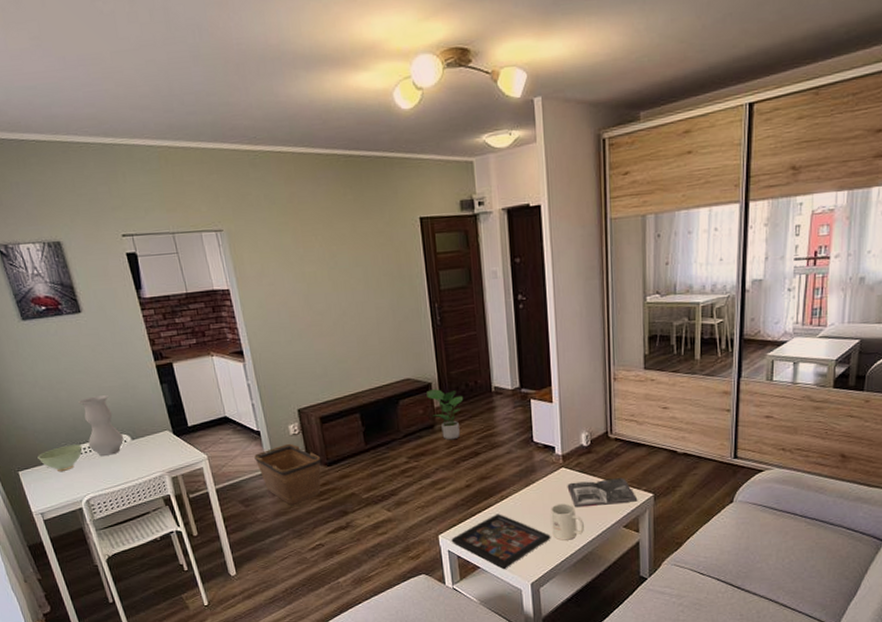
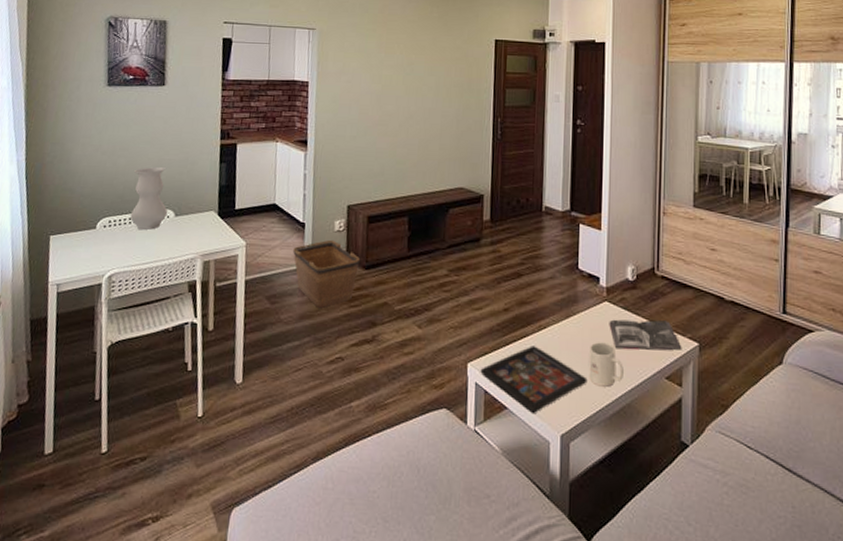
bowl: present [37,444,83,471] -> none [74,213,124,241]
potted plant: present [426,389,464,440] -> none [477,201,513,257]

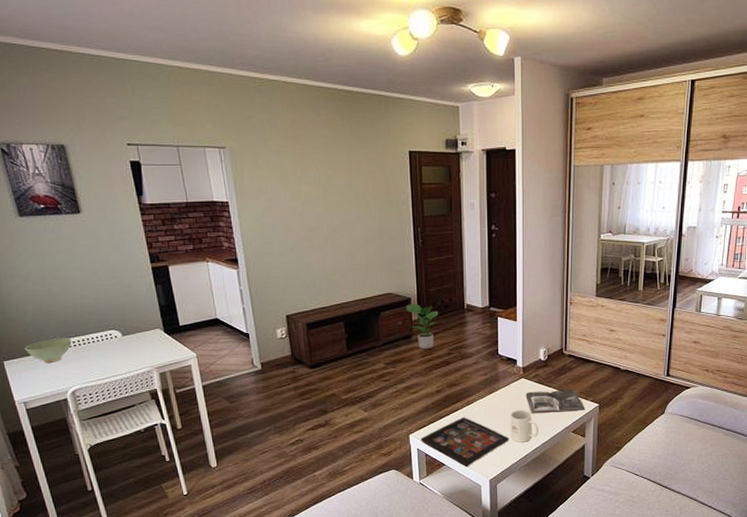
bowl: none [74,213,124,241] -> present [25,338,72,363]
vase: present [130,166,168,231] -> none [70,291,115,351]
bicycle basket: present [293,240,360,308] -> none [242,347,306,403]
potted plant: none [477,201,513,257] -> present [406,304,439,350]

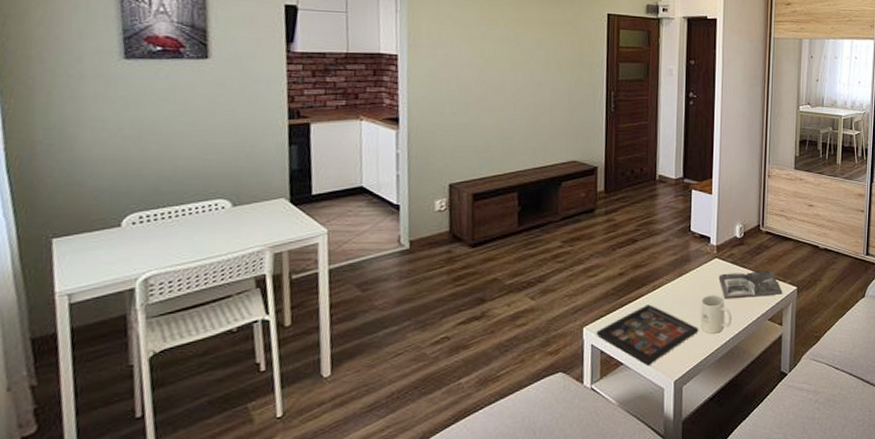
bowl: present [25,338,72,363] -> none [88,208,160,240]
potted plant: present [406,304,439,350] -> none [591,173,628,226]

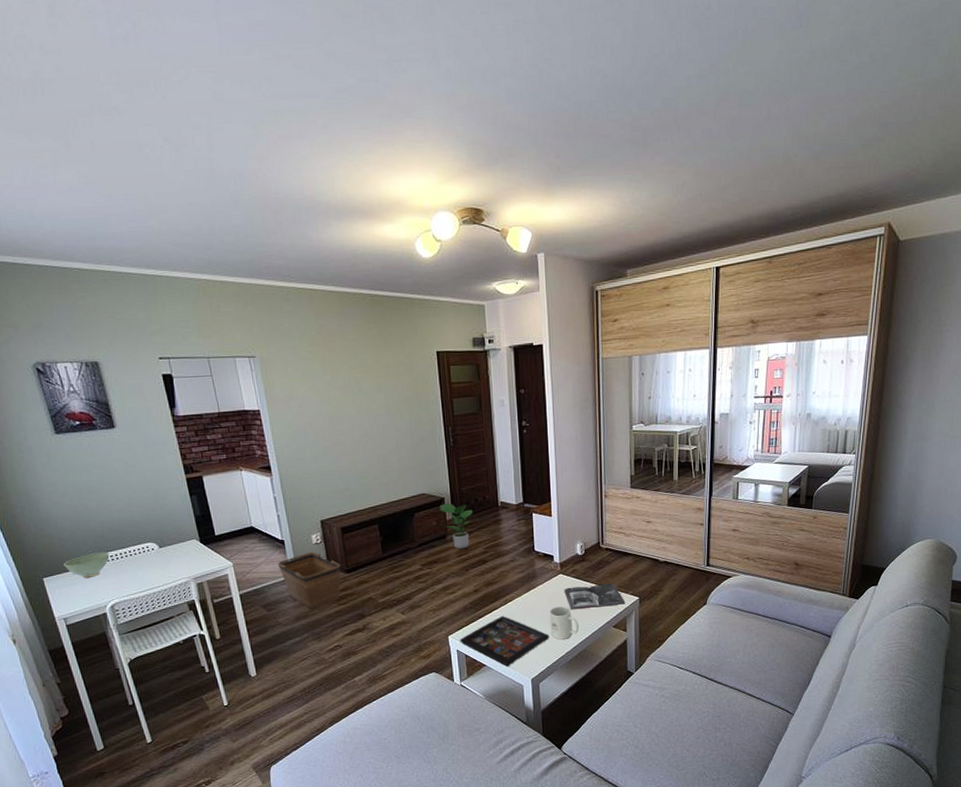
bowl: none [88,208,160,240] -> present [63,552,110,578]
bicycle basket: none [386,221,466,290] -> present [278,552,341,609]
potted plant: none [591,173,628,226] -> present [440,503,473,549]

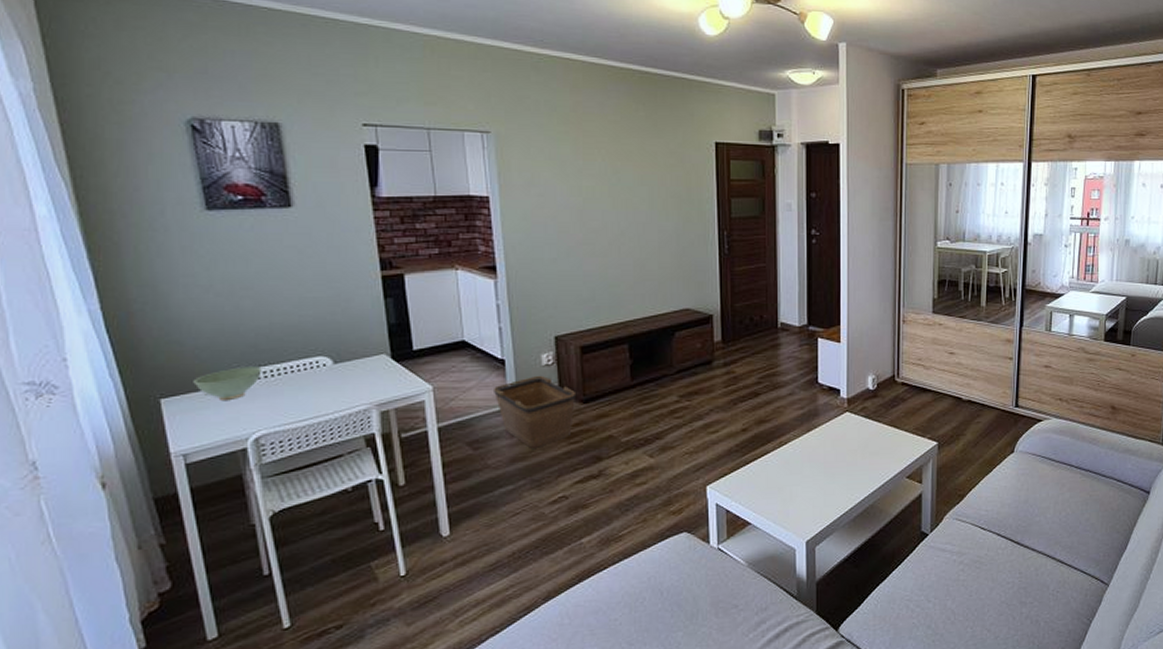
potted plant: present [440,503,473,549] -> none [707,322,747,378]
decorative tray: present [460,616,550,666] -> none [720,462,831,525]
mug: present [549,606,579,640] -> none [831,451,866,492]
magazine: present [564,583,626,610] -> none [850,424,922,456]

